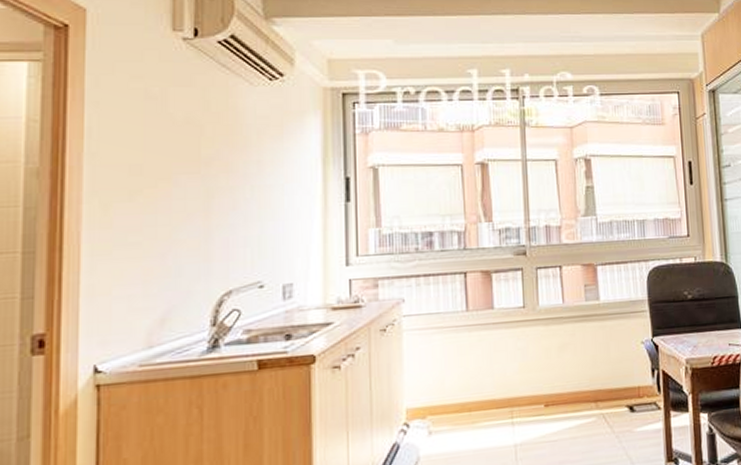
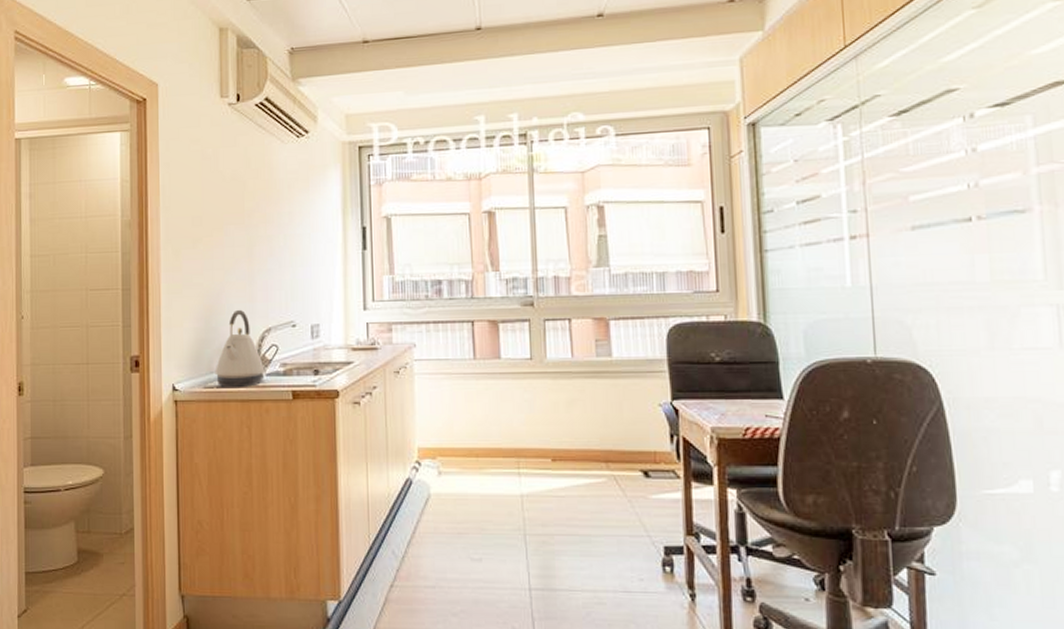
kettle: none [155,270,223,363] -> present [215,309,265,387]

